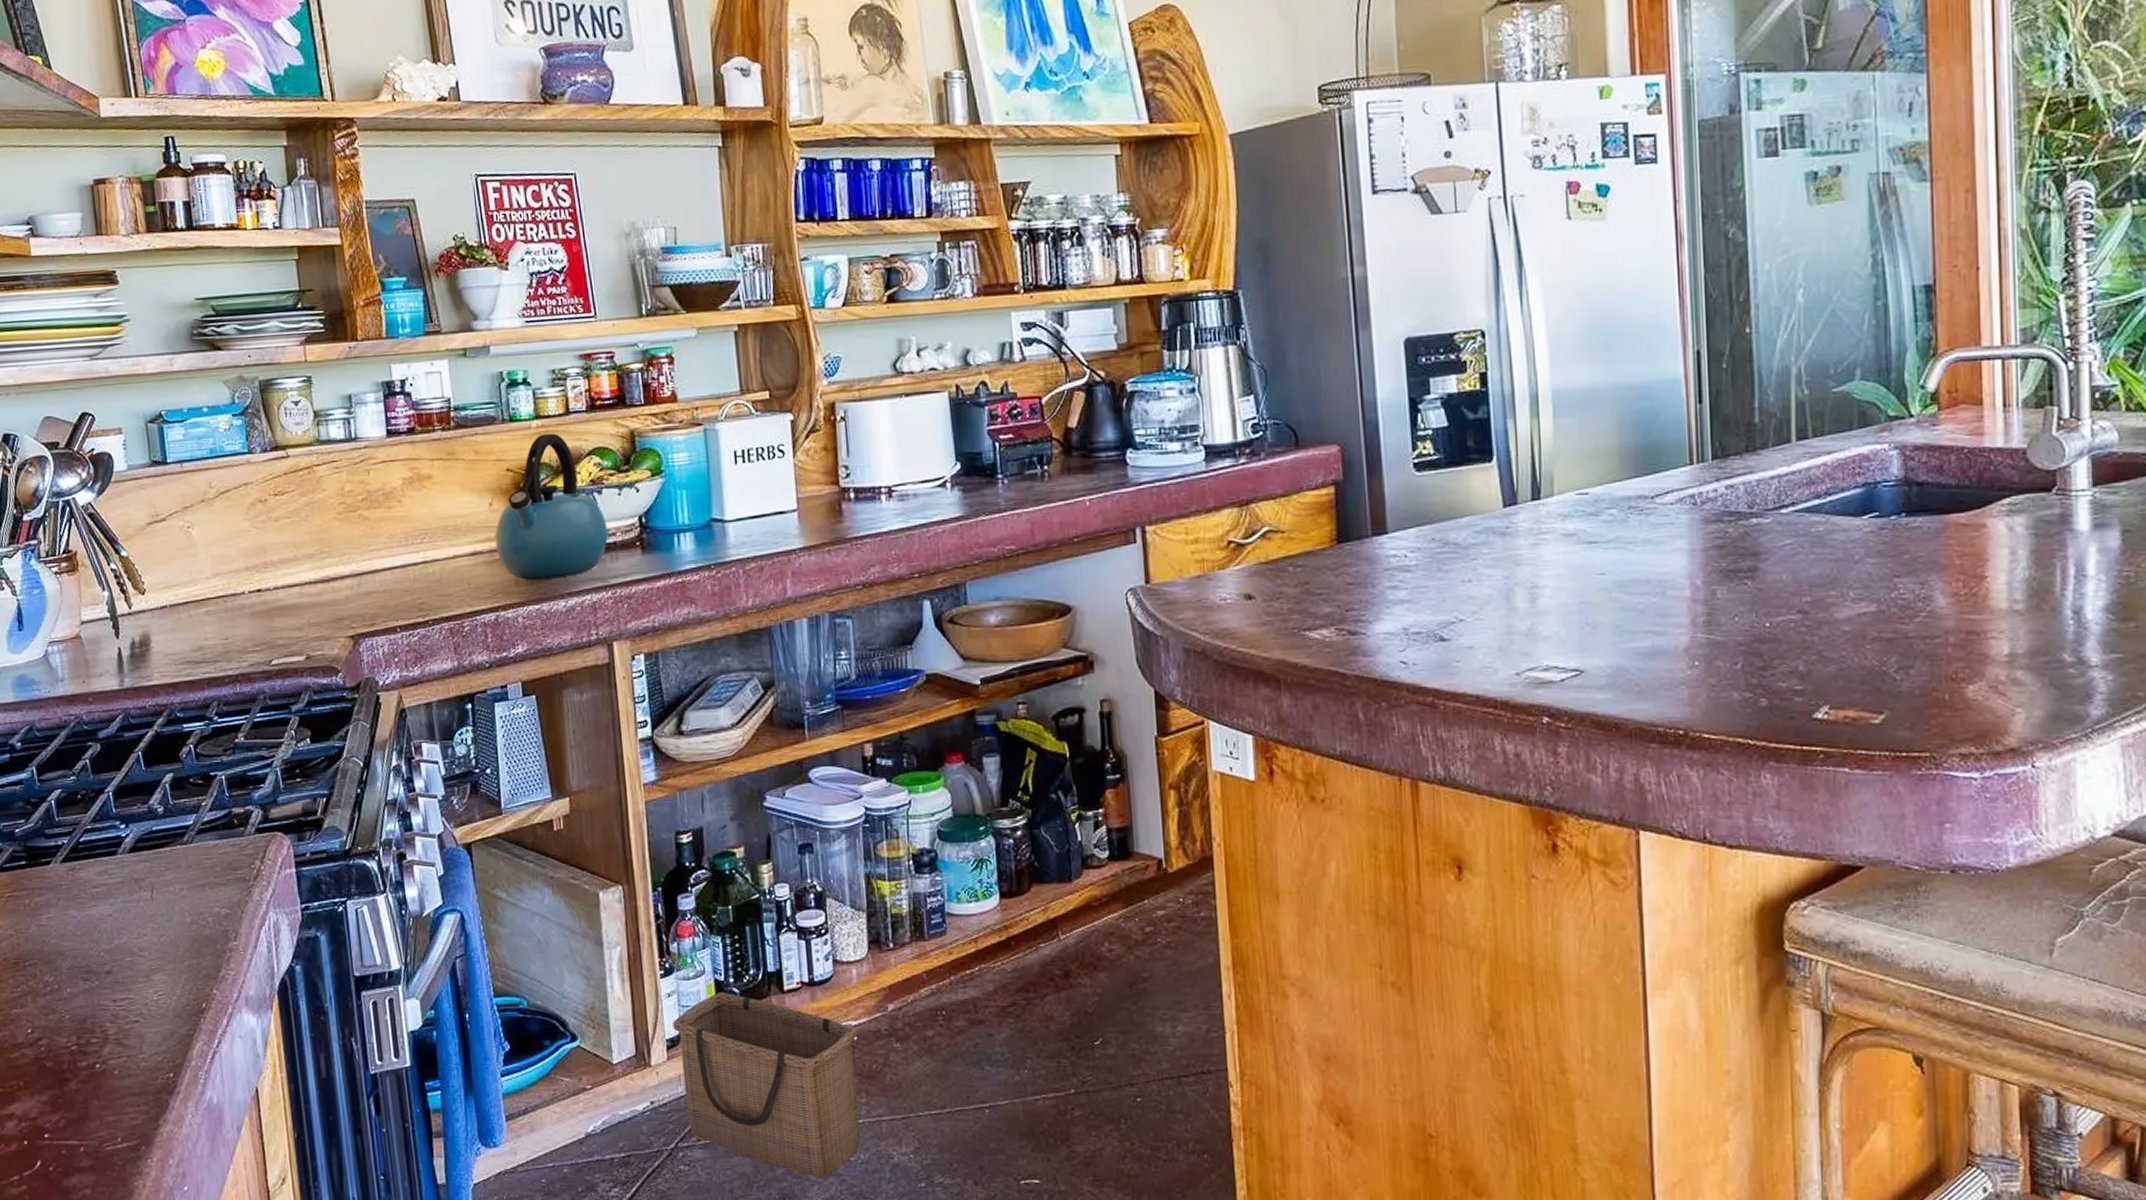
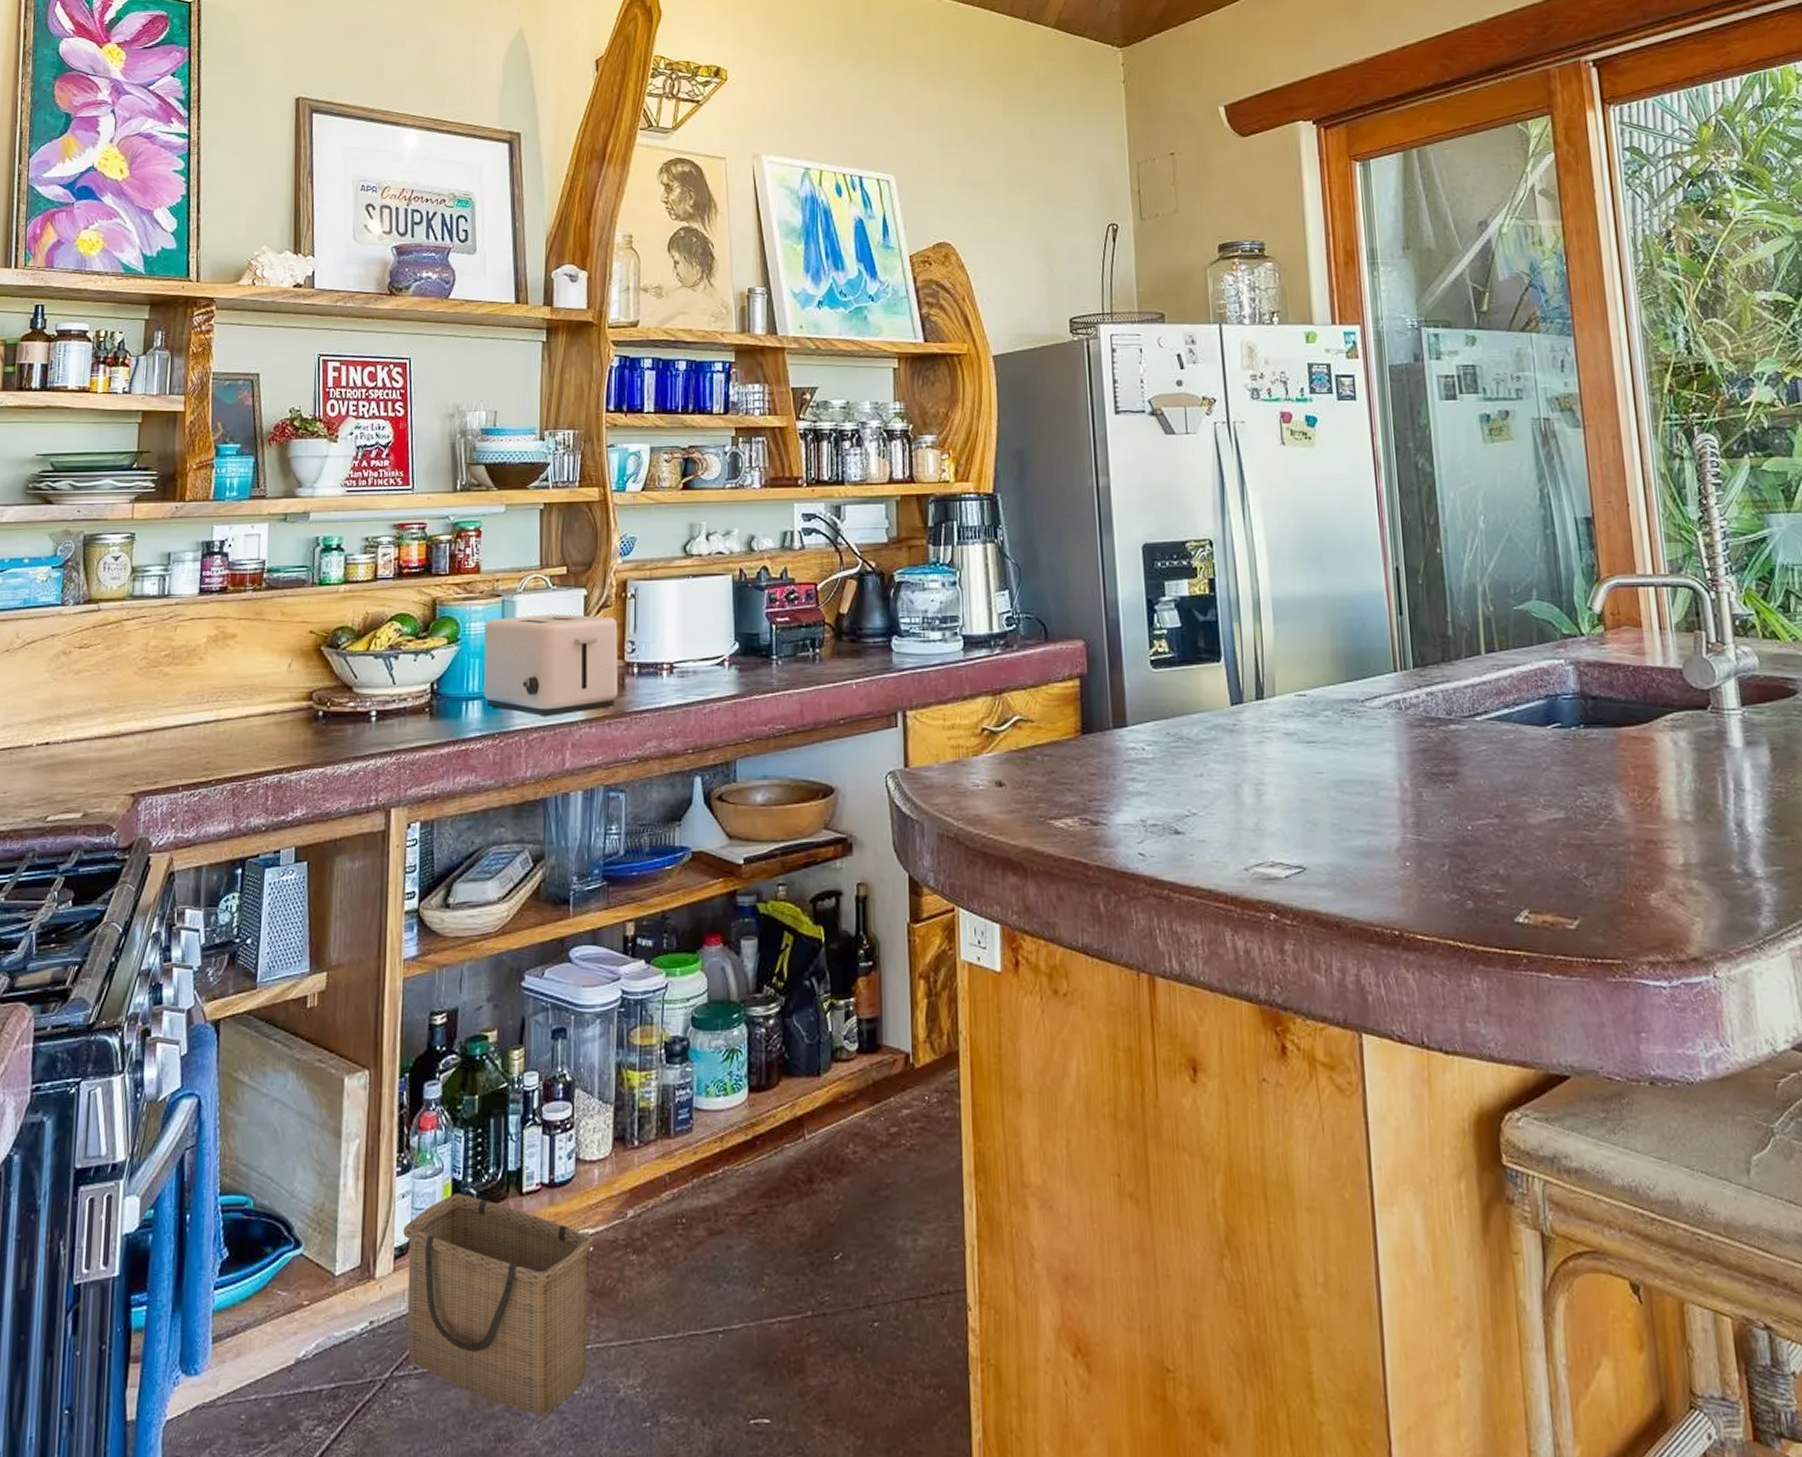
kettle: present [495,433,608,580] -> none [289,598,399,742]
toaster: none [688,440,836,547] -> present [484,614,618,717]

